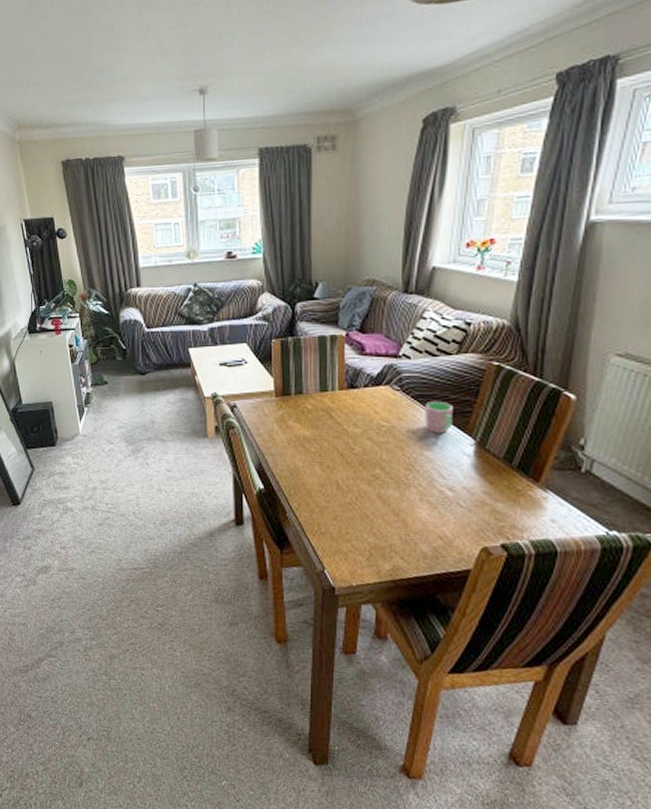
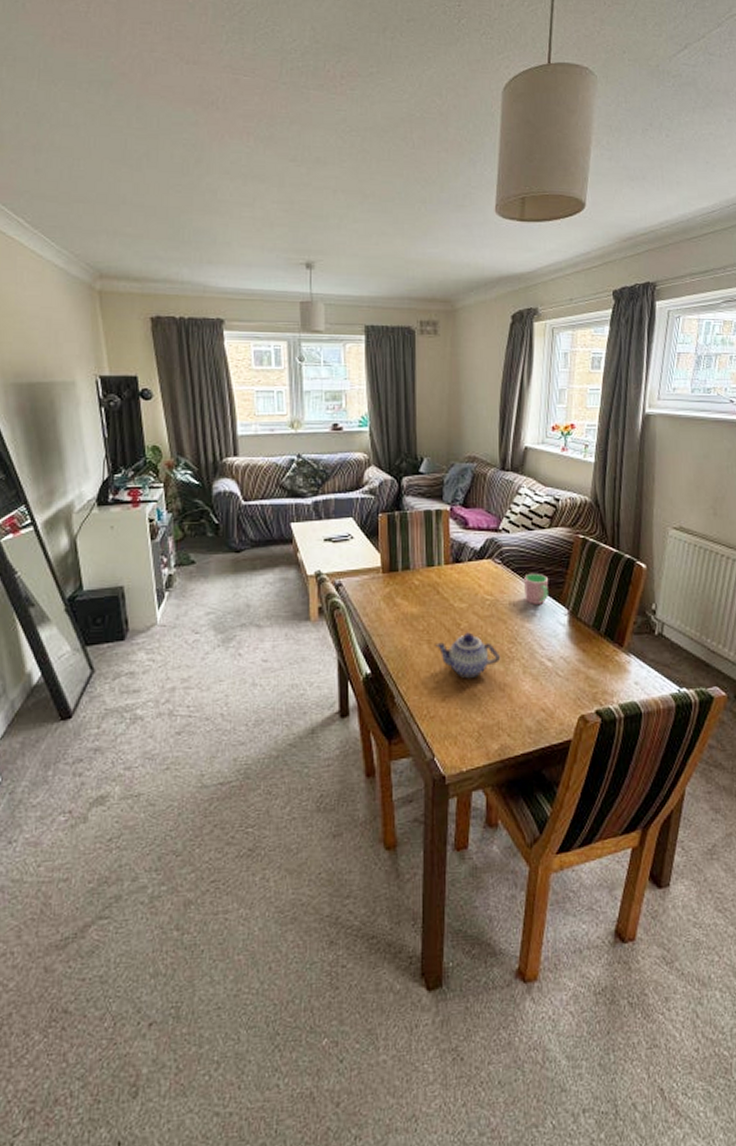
teapot: none [327,457,396,502] -> present [434,632,501,679]

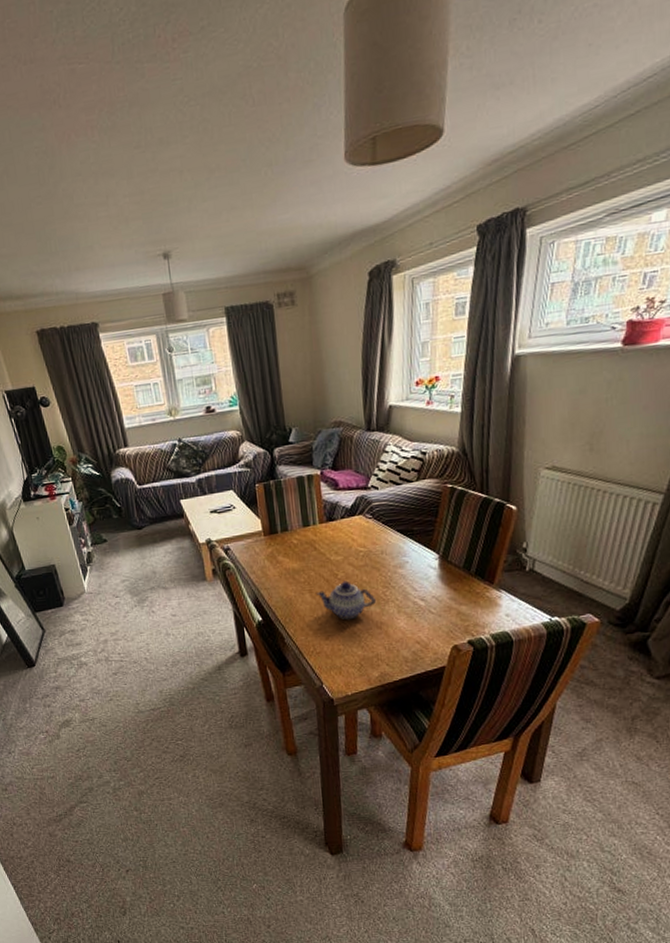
cup: present [524,573,549,604] -> none [394,523,419,552]

